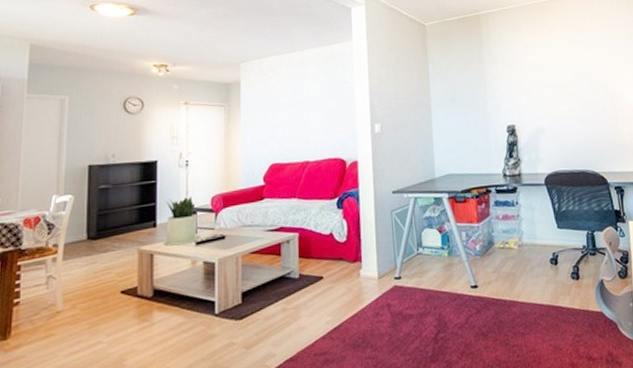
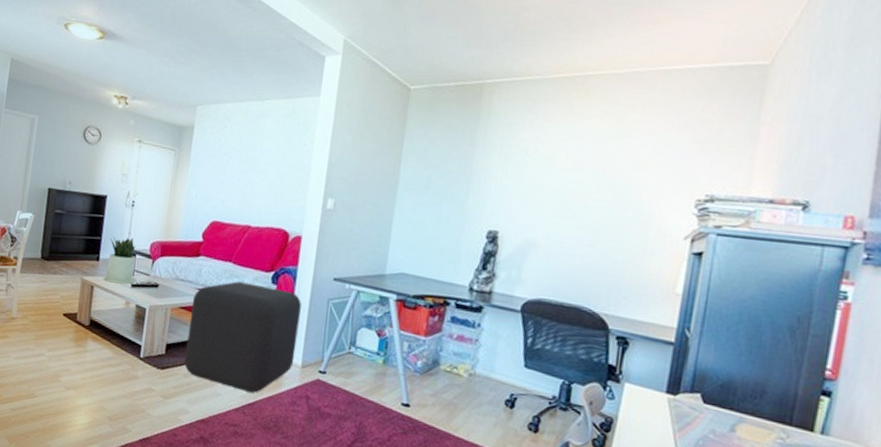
cube: none [262,212,371,317] -> present [184,281,301,393]

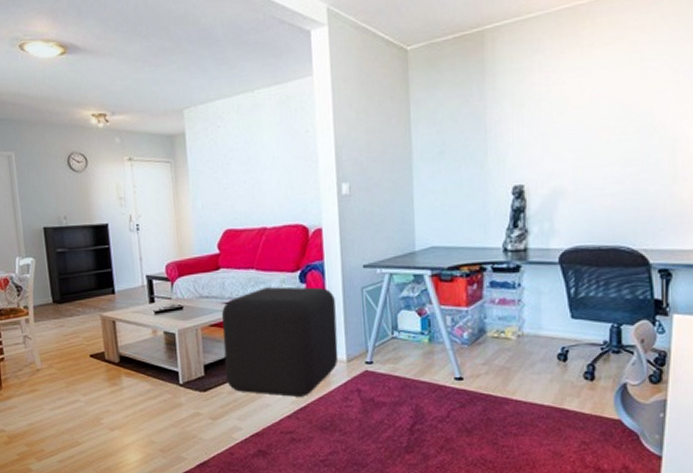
planter: present [103,236,136,284] -> none [121,264,159,314]

